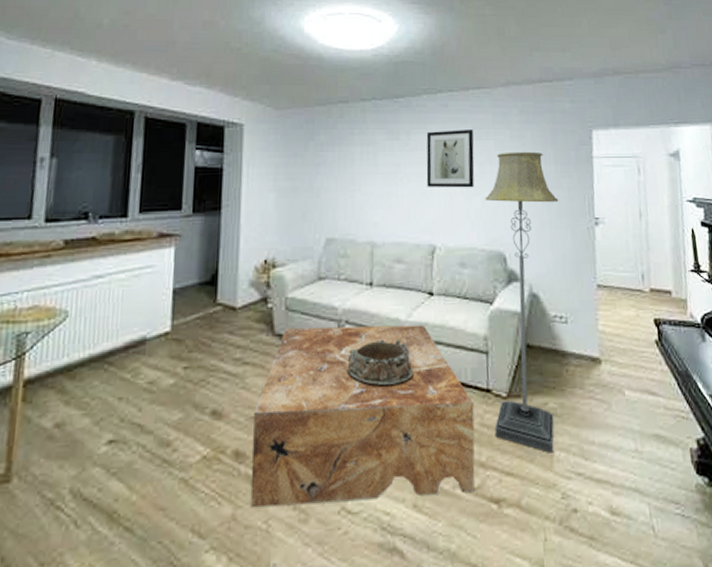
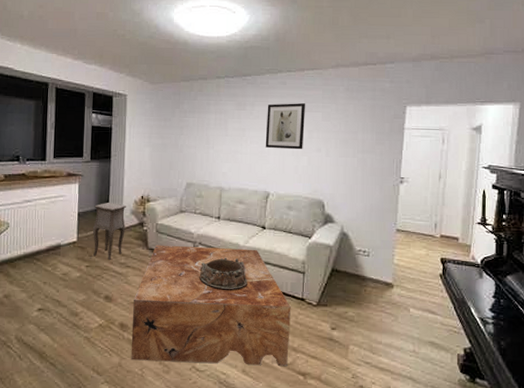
side table: none [190,271,244,356] -> present [90,202,127,260]
floor lamp: present [485,151,559,453] -> none [305,122,372,347]

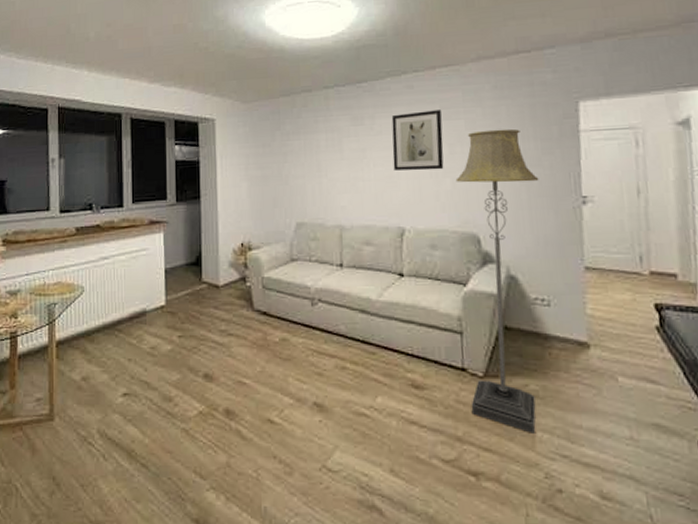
side table: present [90,202,127,260] -> none [182,253,224,327]
coffee table: present [131,244,291,366] -> none [240,304,451,463]
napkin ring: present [199,257,248,290] -> none [321,316,388,360]
floor lamp: none [305,122,372,347] -> present [455,128,539,434]

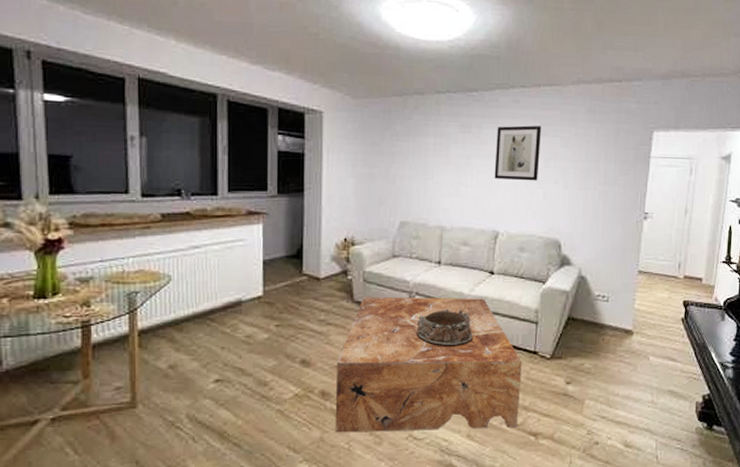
coffee table: none [240,304,451,463] -> present [335,296,522,433]
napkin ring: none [321,316,388,360] -> present [416,308,474,346]
floor lamp: present [455,128,539,434] -> none [537,149,614,401]

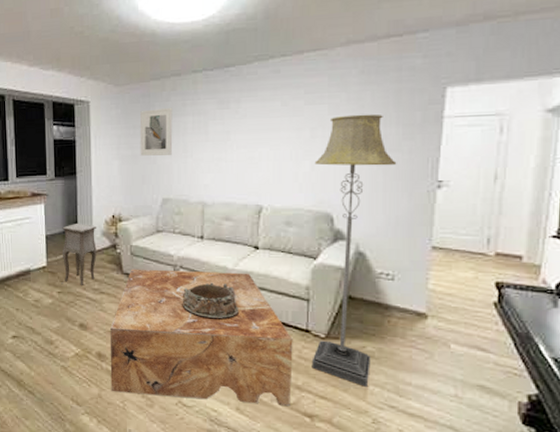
side table: none [280,246,326,317] -> present [61,223,97,285]
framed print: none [378,126,414,176] -> present [139,107,173,156]
wall art: present [494,125,541,181] -> none [255,94,306,153]
floor lamp: none [537,149,614,401] -> present [311,114,397,387]

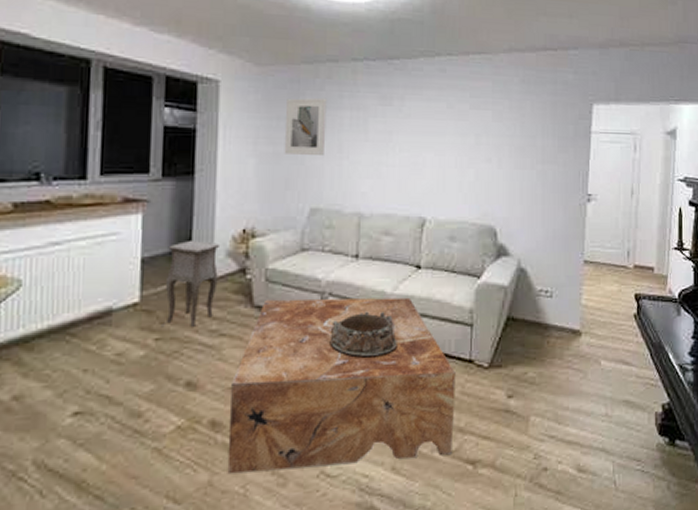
floor lamp: present [311,114,397,387] -> none [474,123,554,418]

